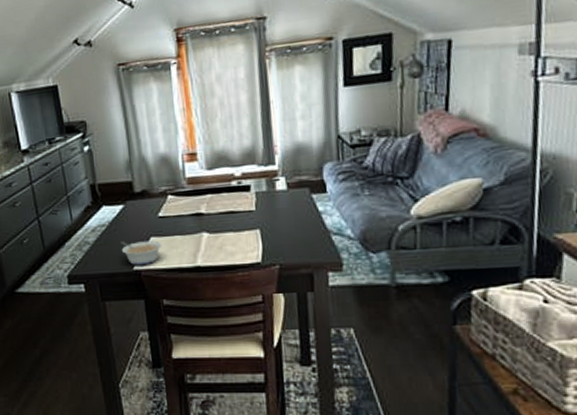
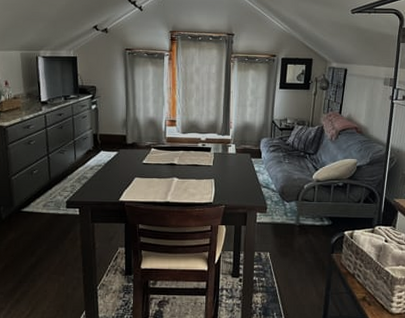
legume: present [120,240,163,265] -> none [111,179,143,197]

